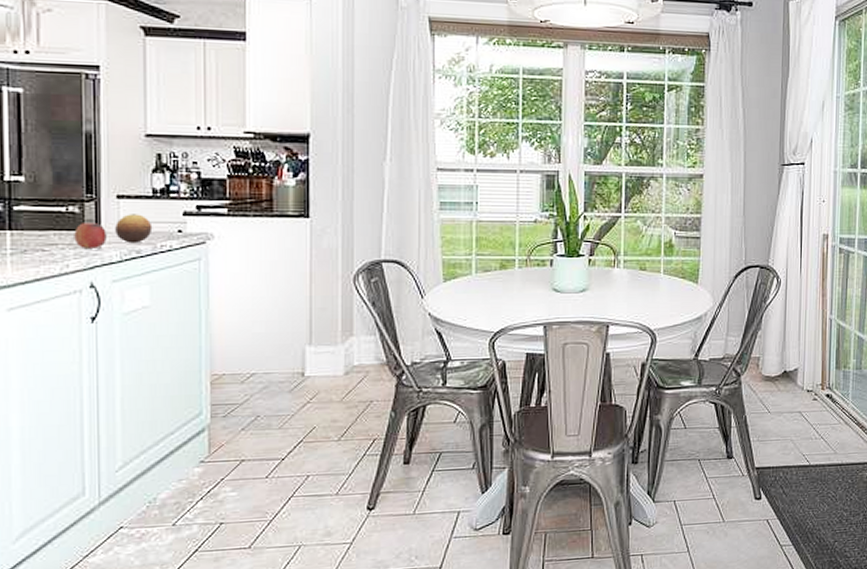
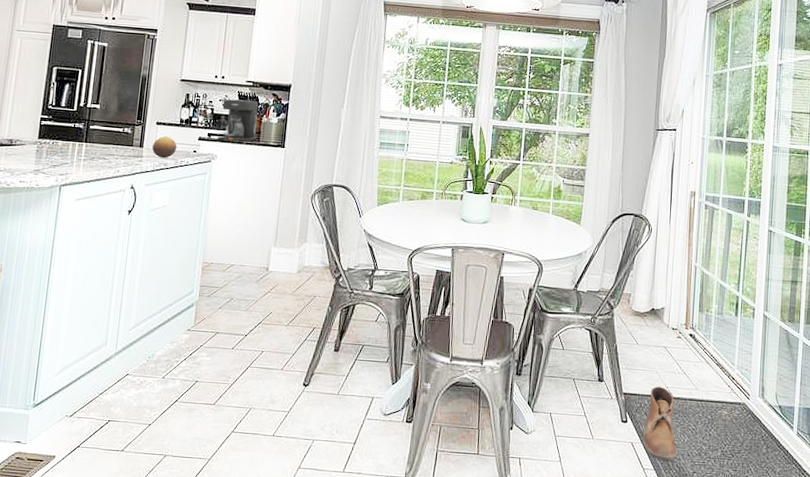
fruit: present [74,223,107,248] -> none [125,141,147,160]
coffee maker: none [210,157,268,216] -> present [217,99,259,143]
boot: none [778,455,817,534] -> present [642,386,678,461]

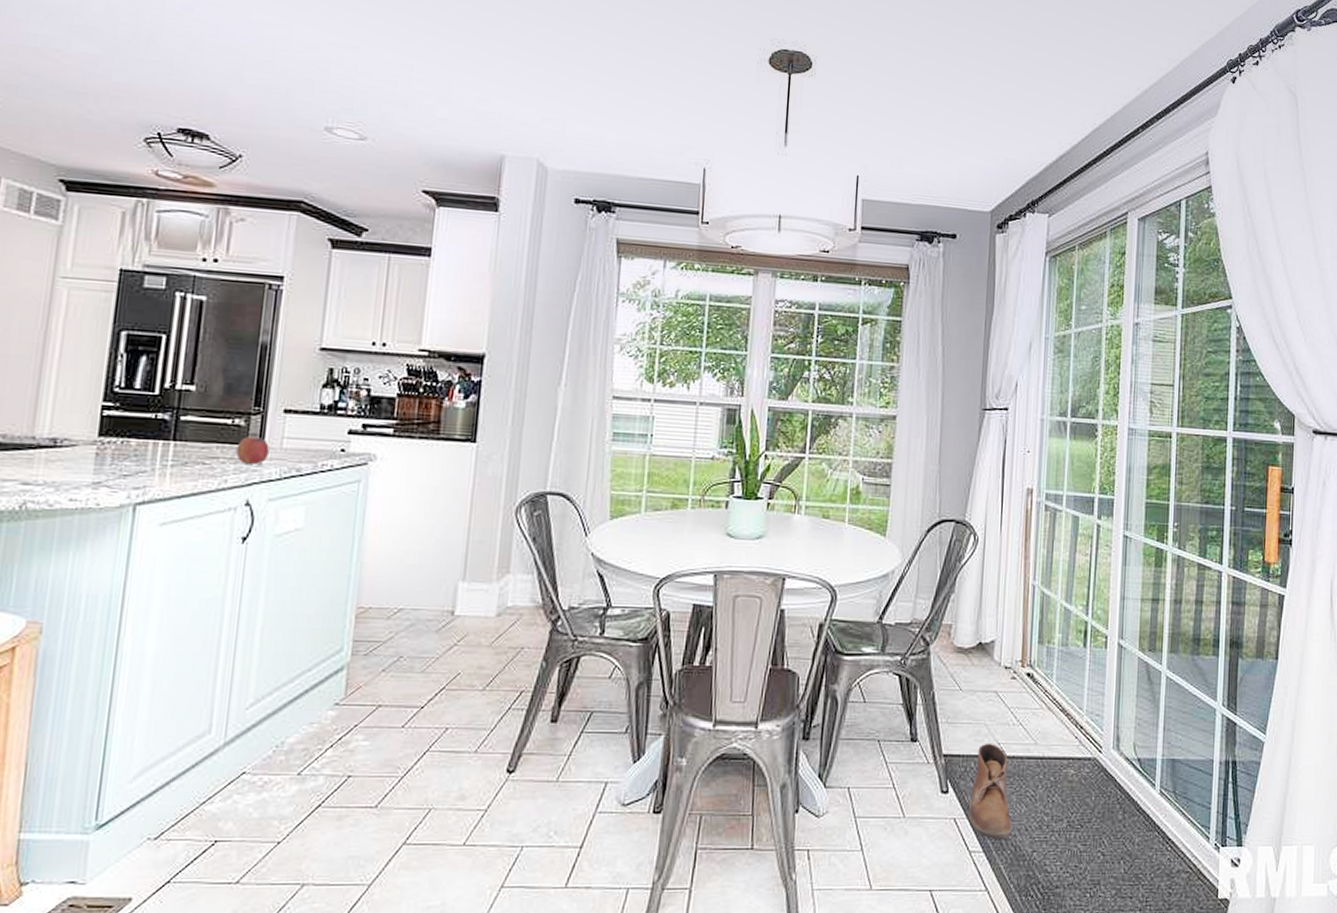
fruit: none [125,141,147,160] -> present [236,437,269,464]
fruit: present [152,136,177,159] -> none [278,429,316,461]
coffee maker: present [217,99,259,143] -> none [375,375,438,437]

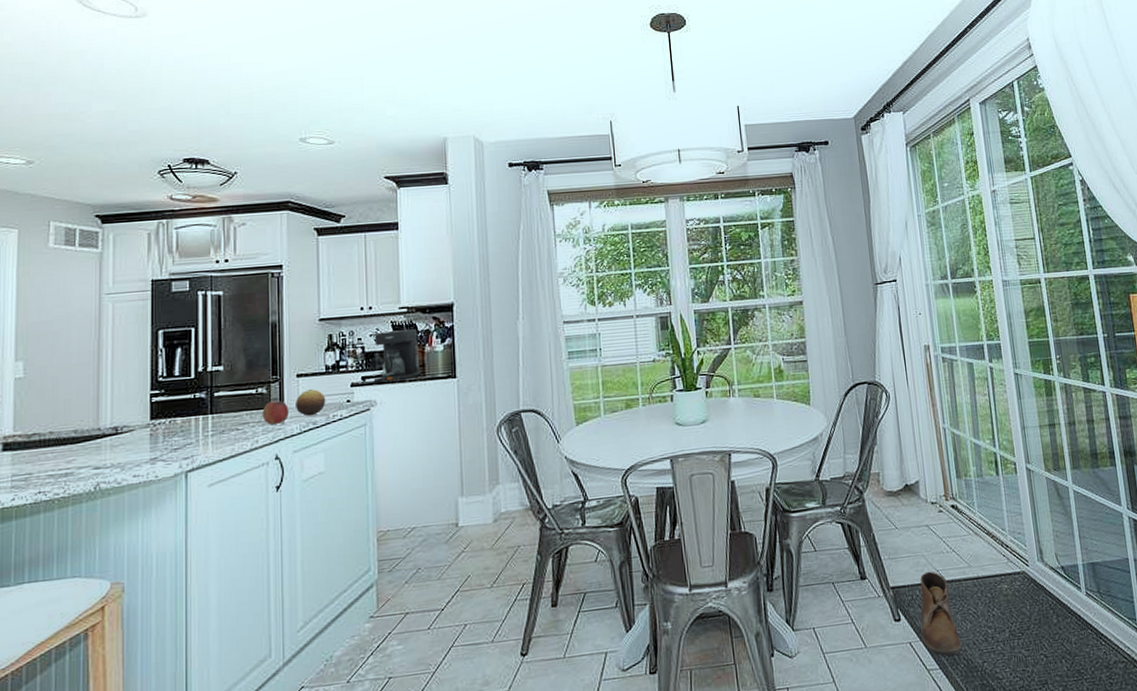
fruit: none [278,429,316,461] -> present [296,389,326,417]
coffee maker: none [375,375,438,437] -> present [373,329,421,384]

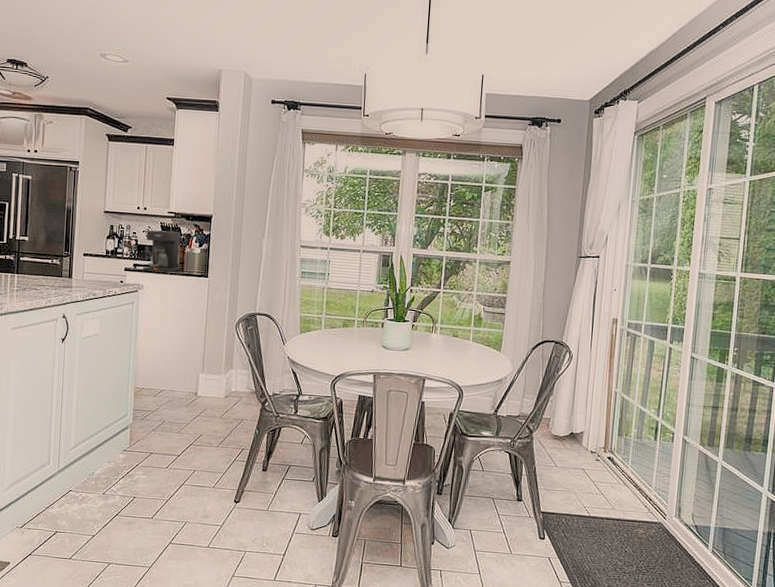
fruit: present [262,401,289,425] -> none [55,272,75,290]
fruit: present [296,389,326,417] -> none [81,267,105,289]
boot: present [920,571,962,656] -> none [559,506,594,575]

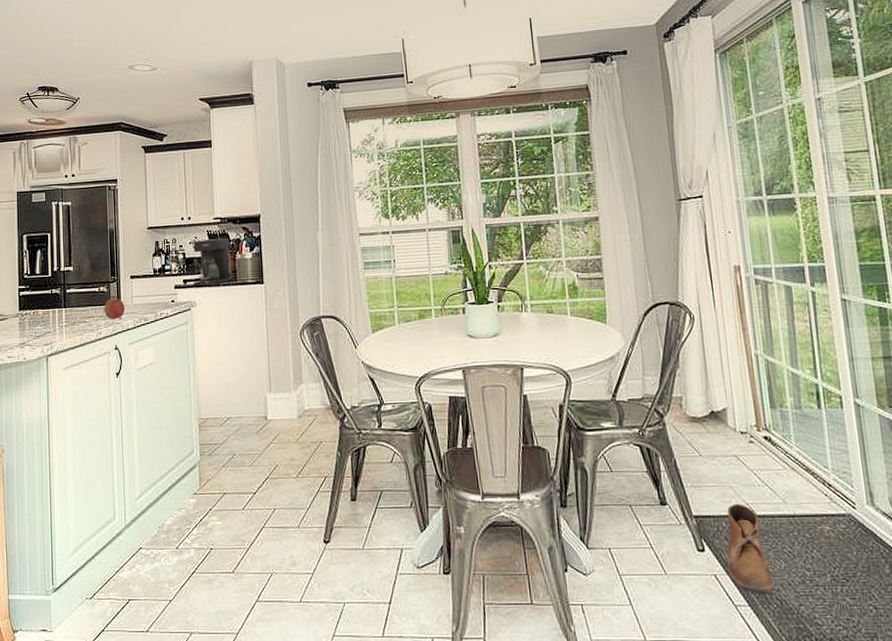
fruit: none [55,272,75,290] -> present [104,299,125,319]
boot: none [559,506,594,575] -> present [727,503,775,594]

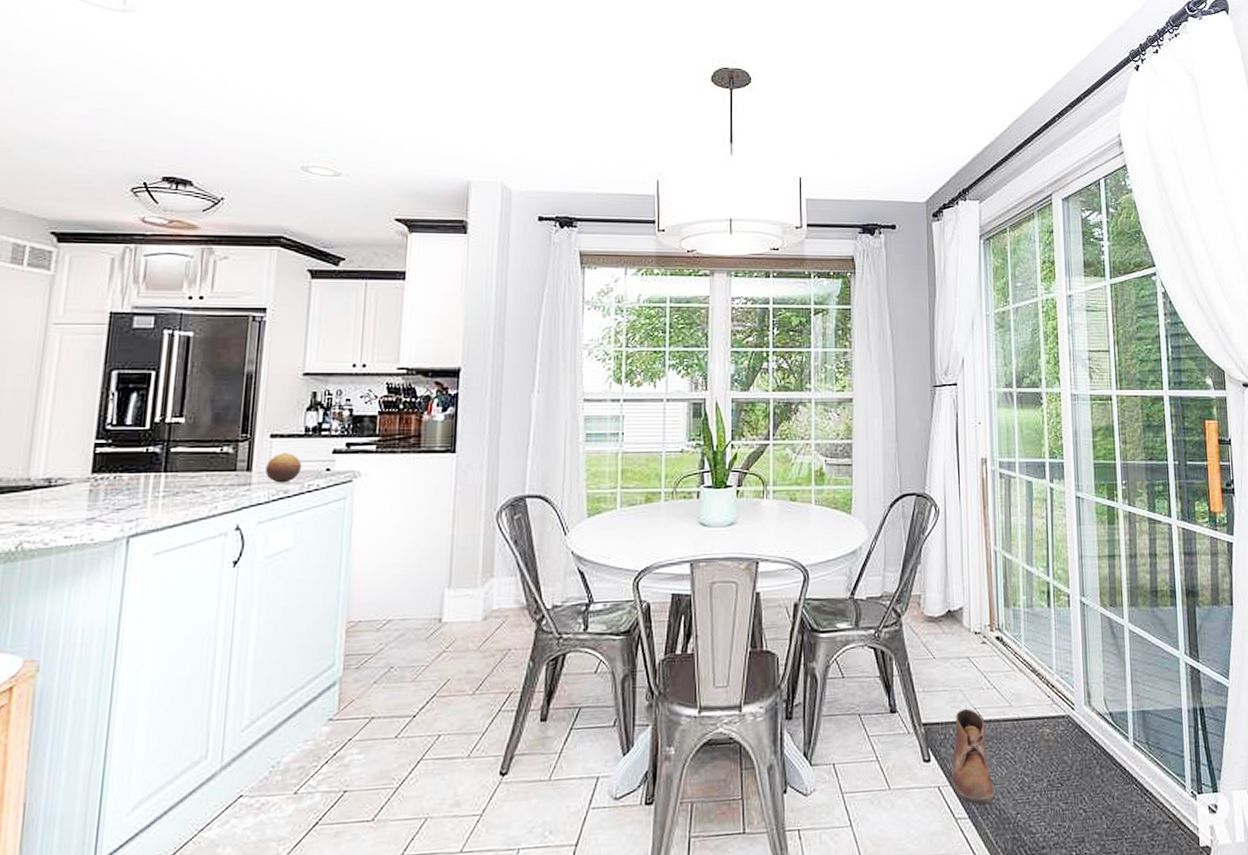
fruit: present [104,299,125,319] -> none [225,463,257,489]
fruit: none [130,289,155,313] -> present [265,453,302,483]
coffee maker: present [193,238,233,287] -> none [359,394,416,453]

